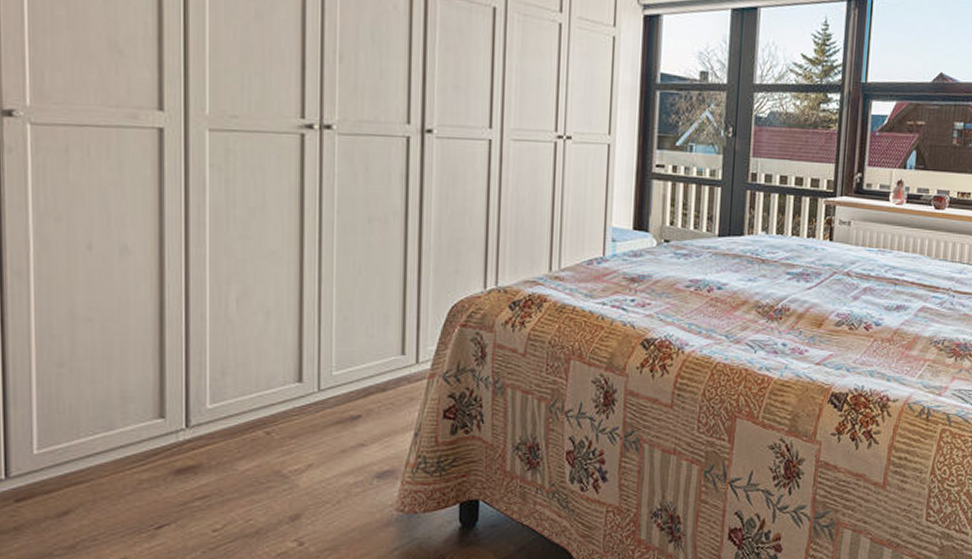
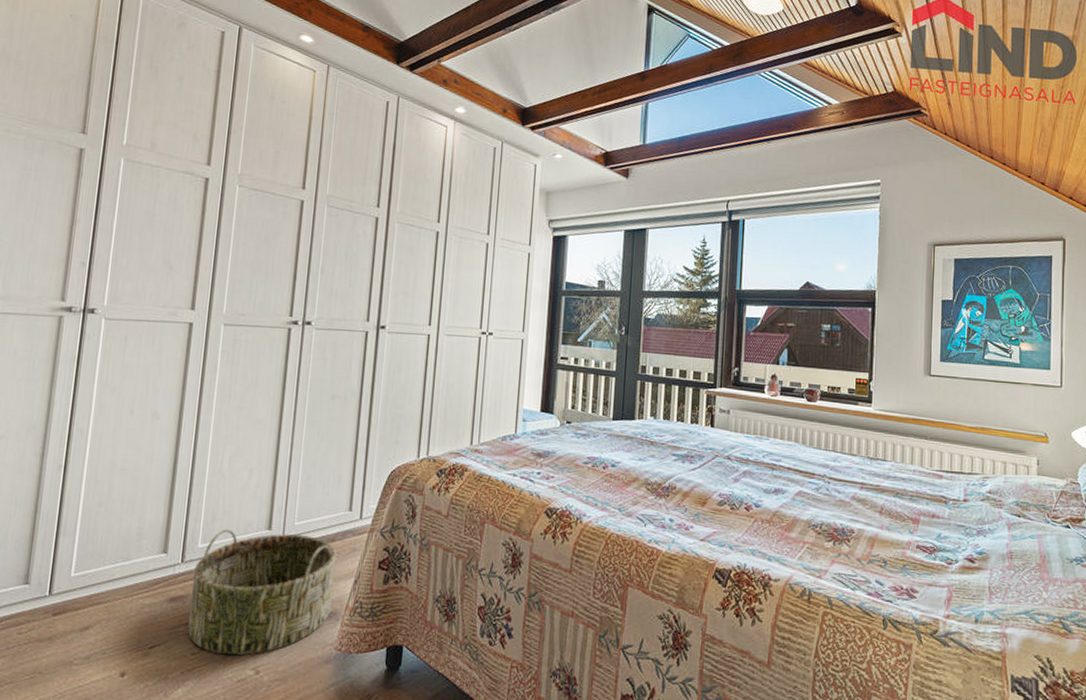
basket: none [203,385,390,528] -> present [187,529,337,656]

